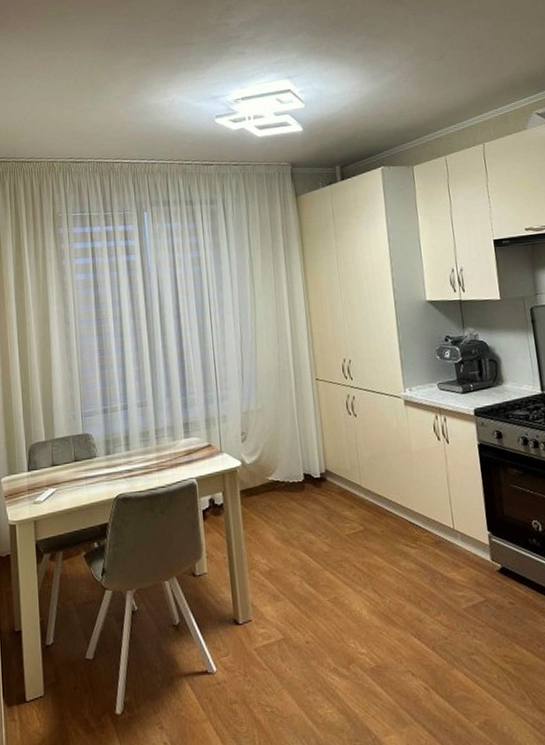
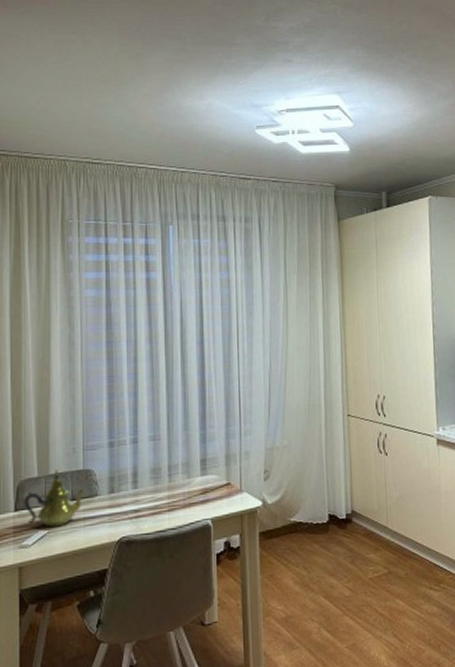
teapot: none [35,434,86,486] -> present [24,470,86,527]

